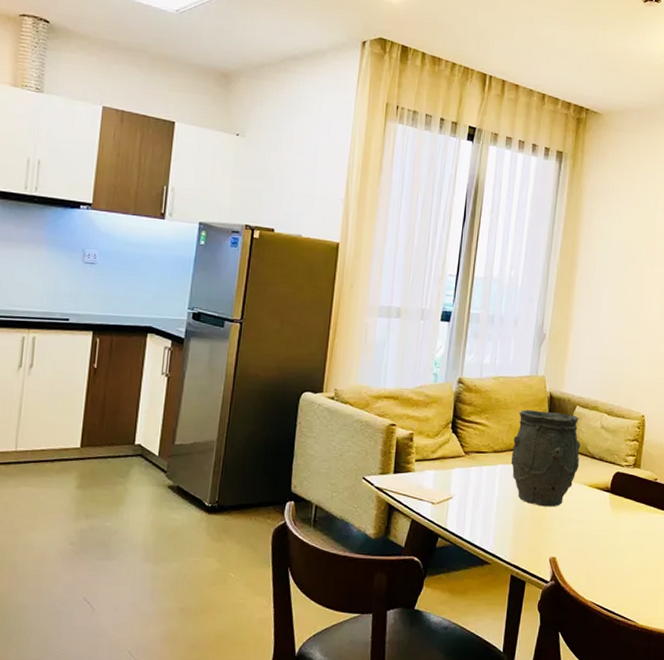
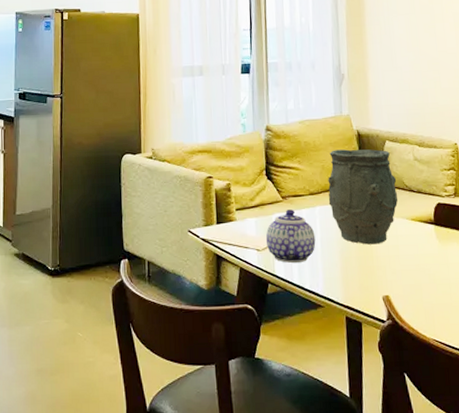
teapot: none [442,465,493,519] -> present [266,210,316,263]

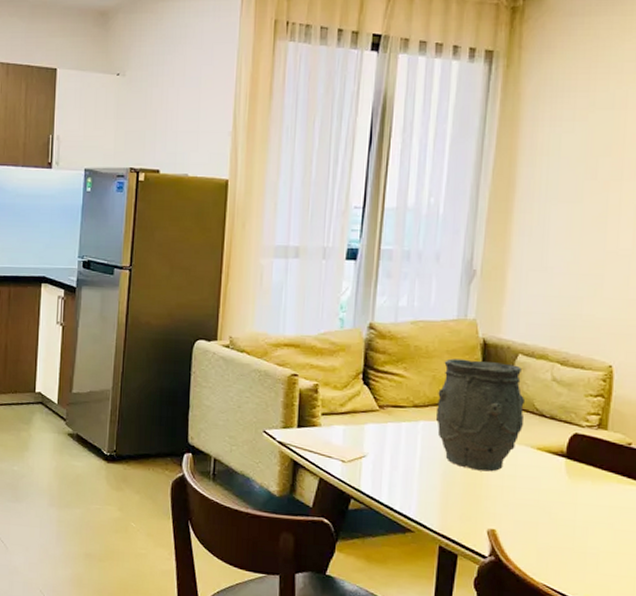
teapot: present [266,210,316,263] -> none [354,421,414,481]

